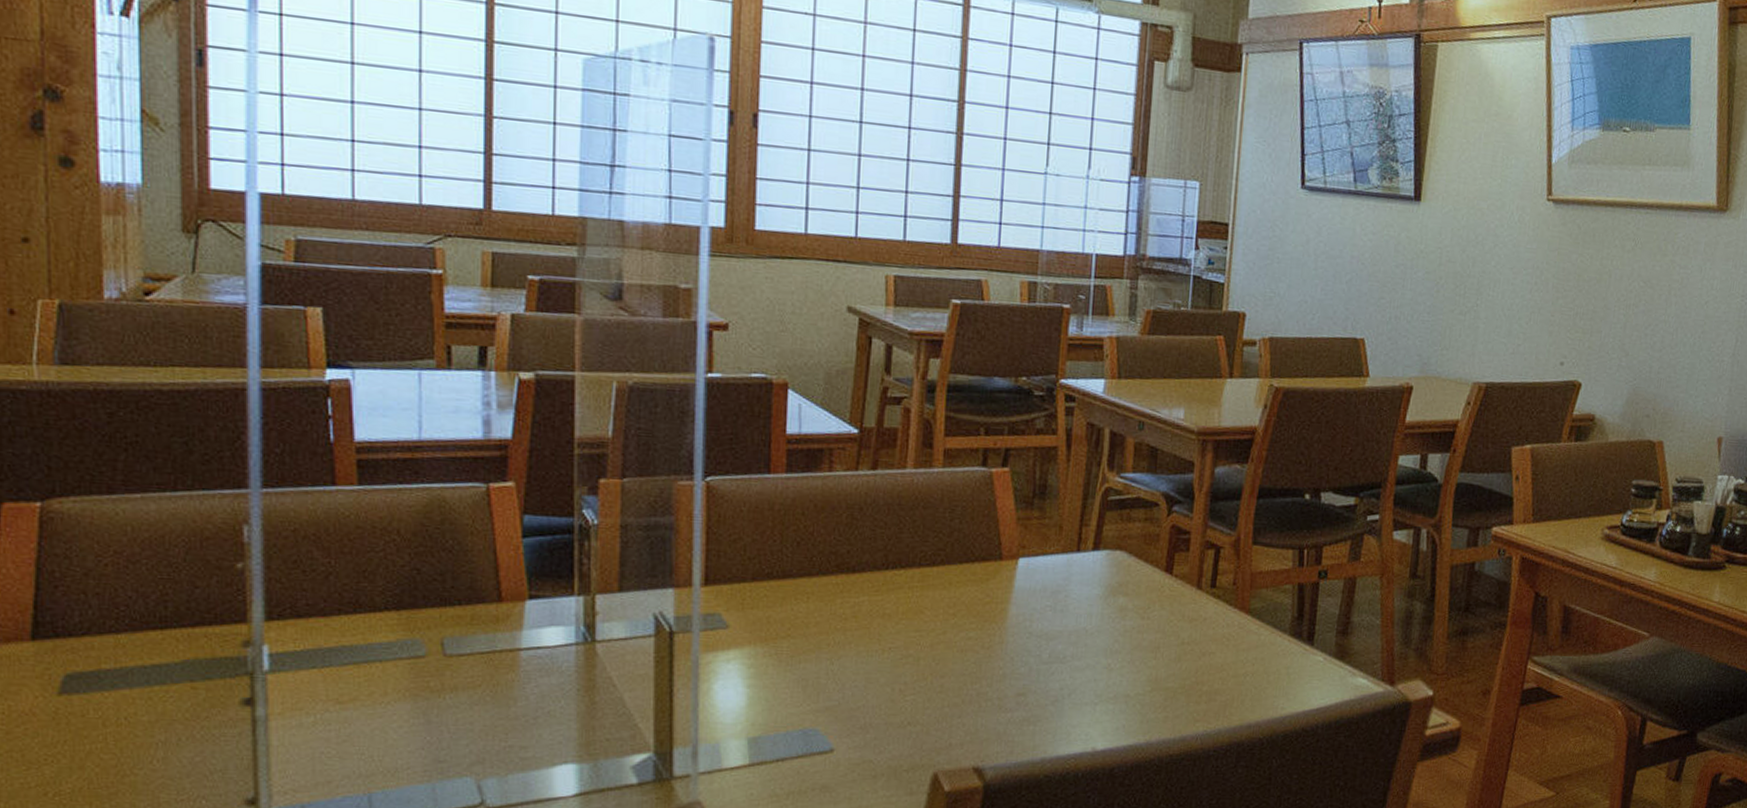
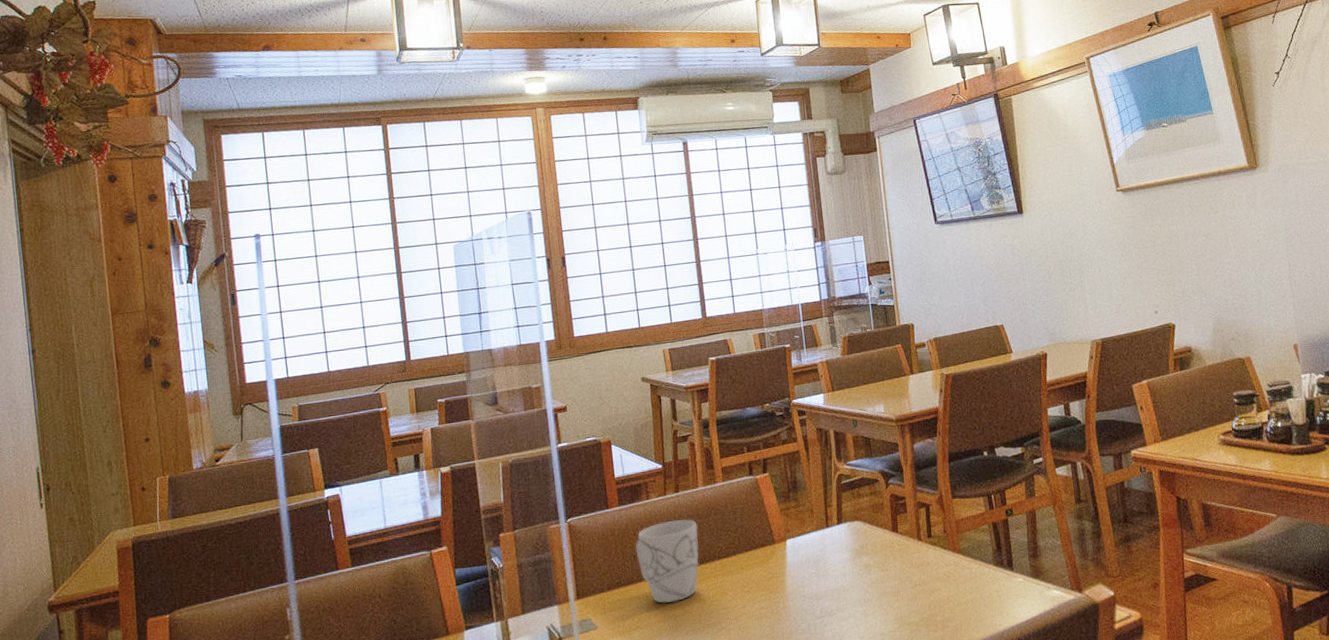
mug: none [801,505,896,612] -> present [635,519,699,603]

